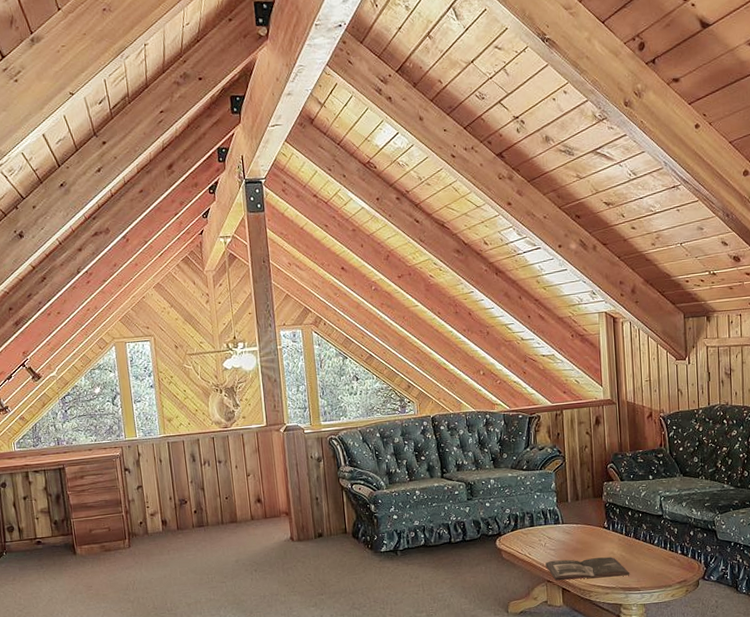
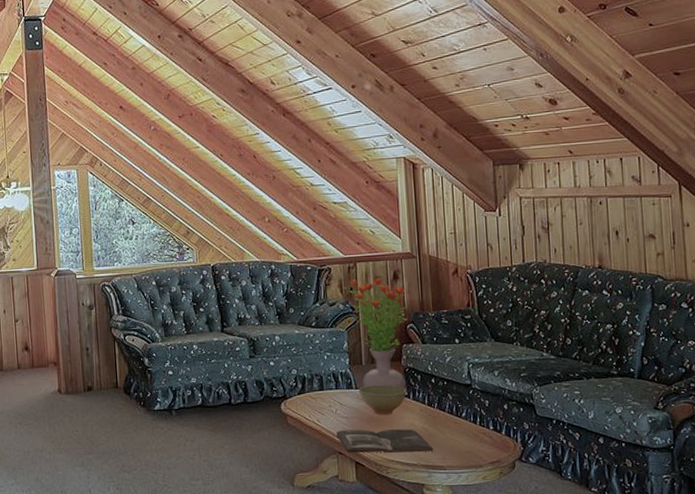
flower arrangement: none [551,423,608,523] -> present [343,278,408,390]
bowl: none [565,519,607,546] -> present [358,385,406,415]

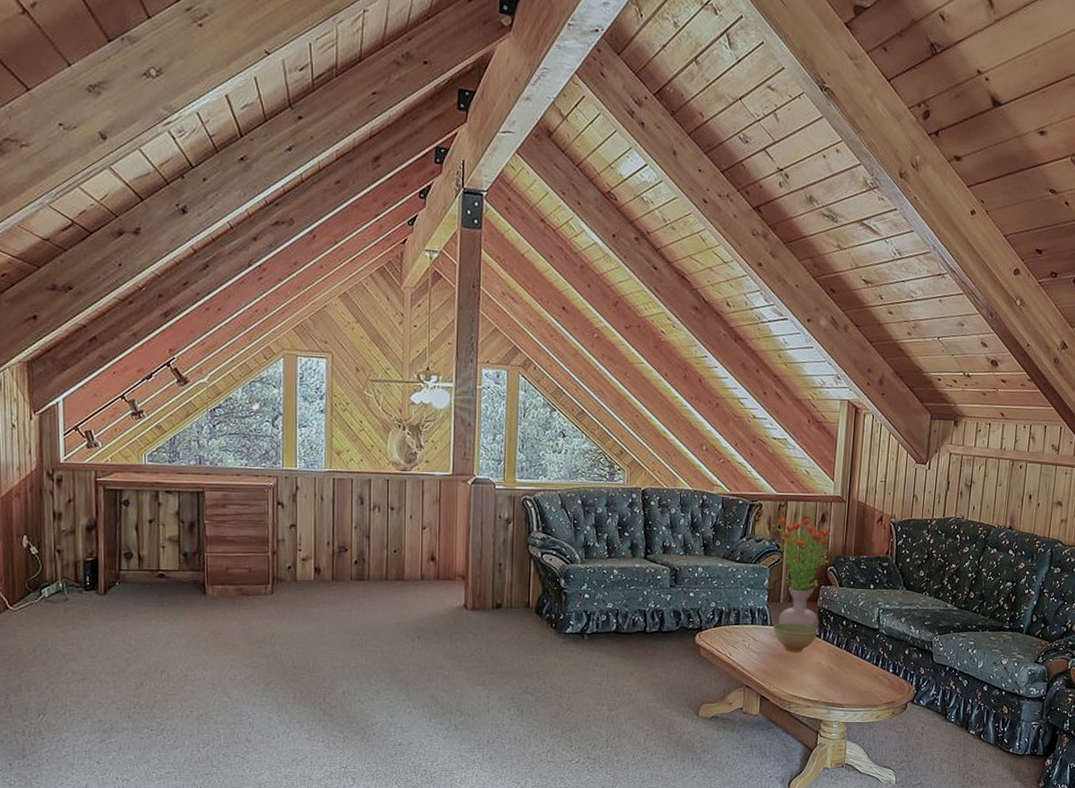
magazine: present [336,429,434,453] -> none [746,665,836,690]

